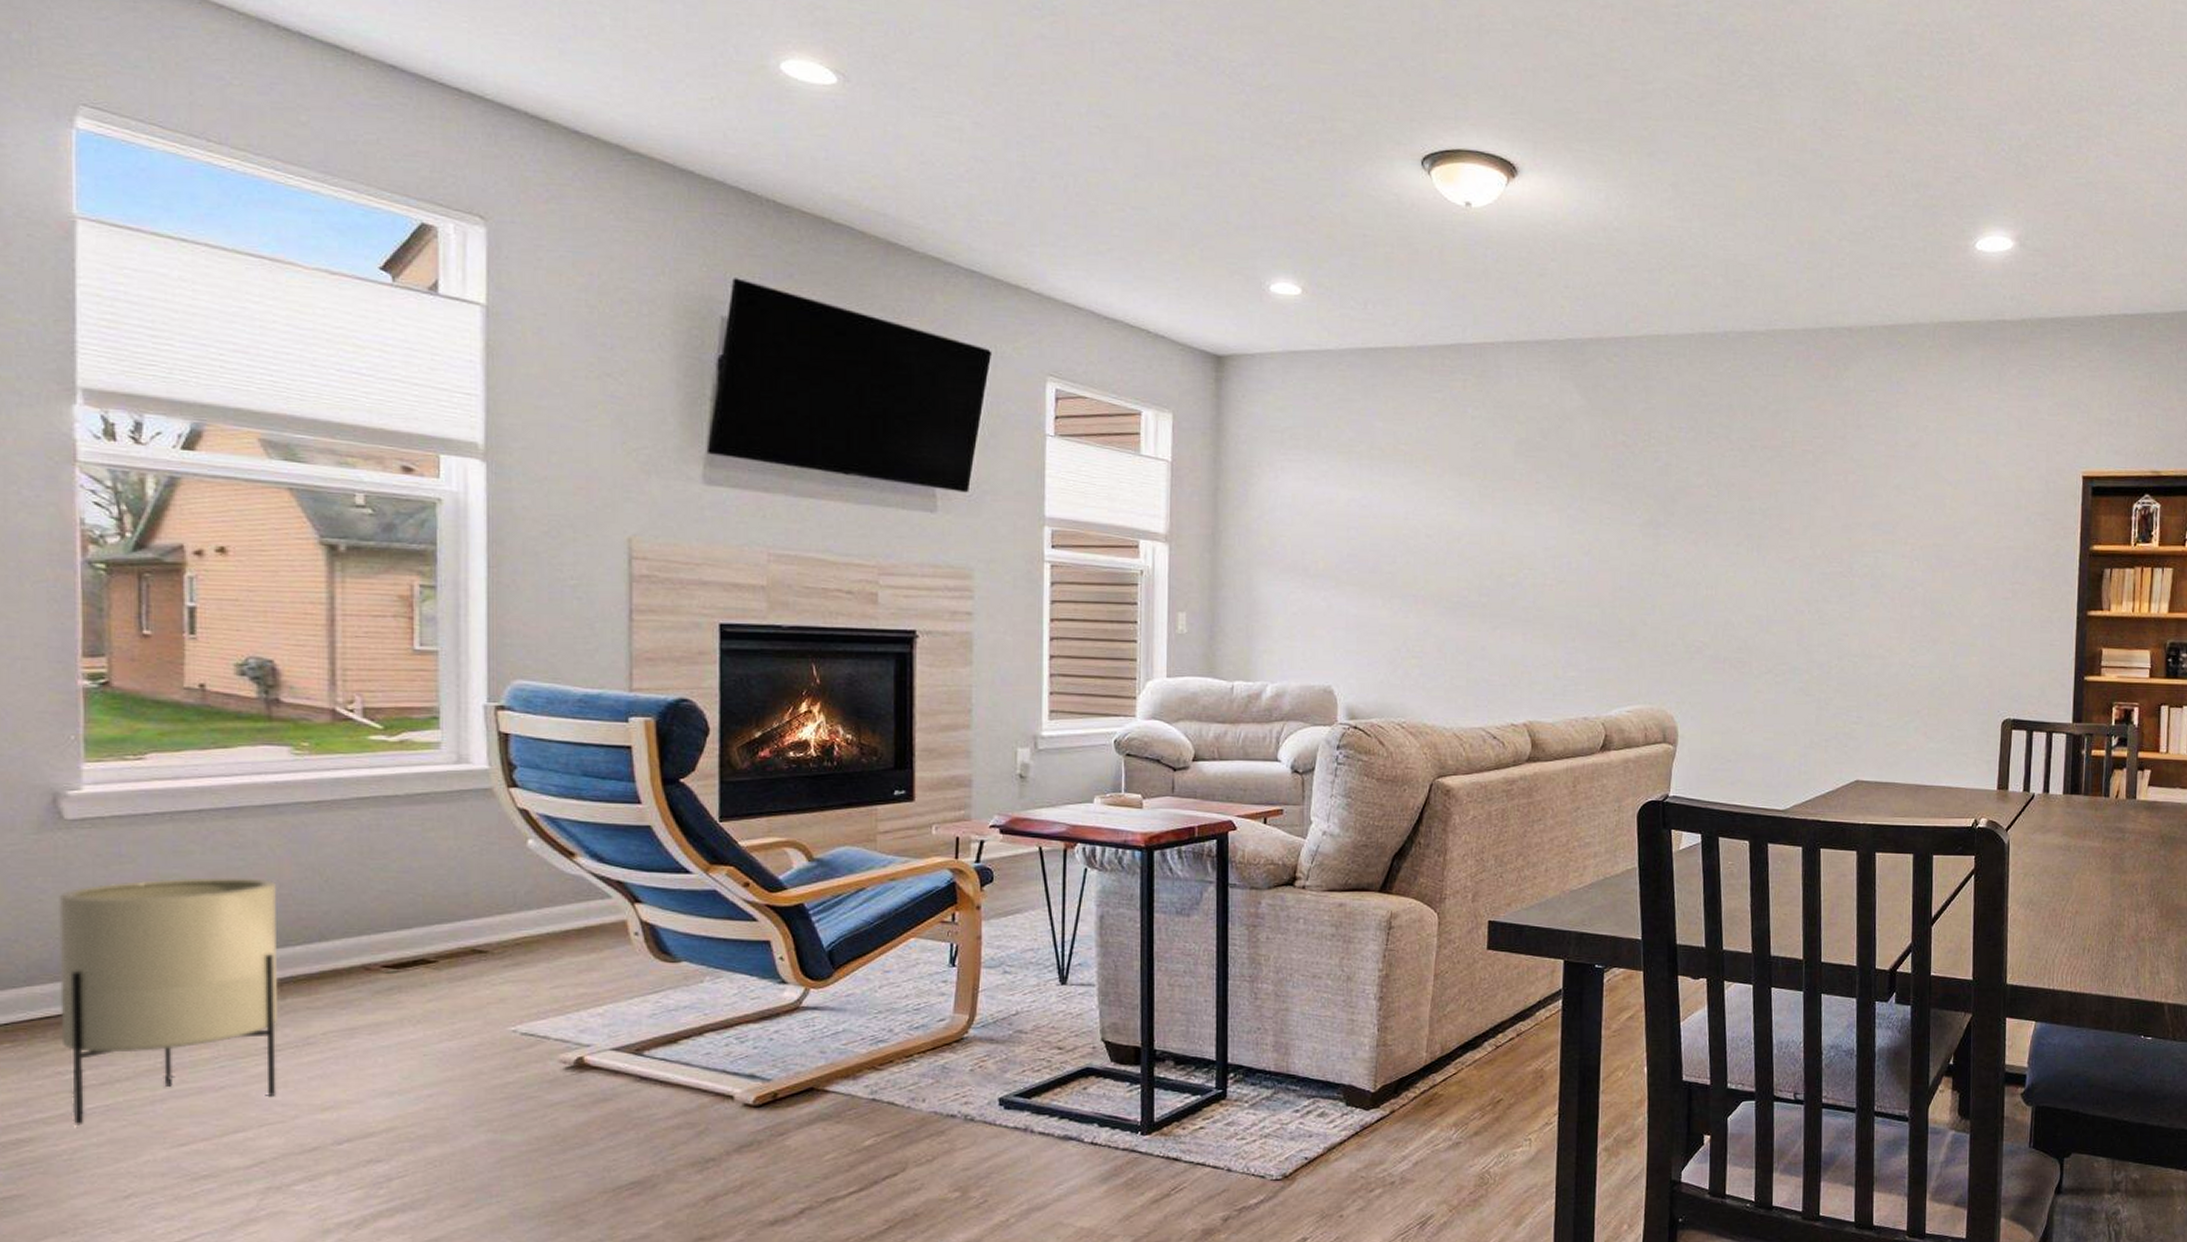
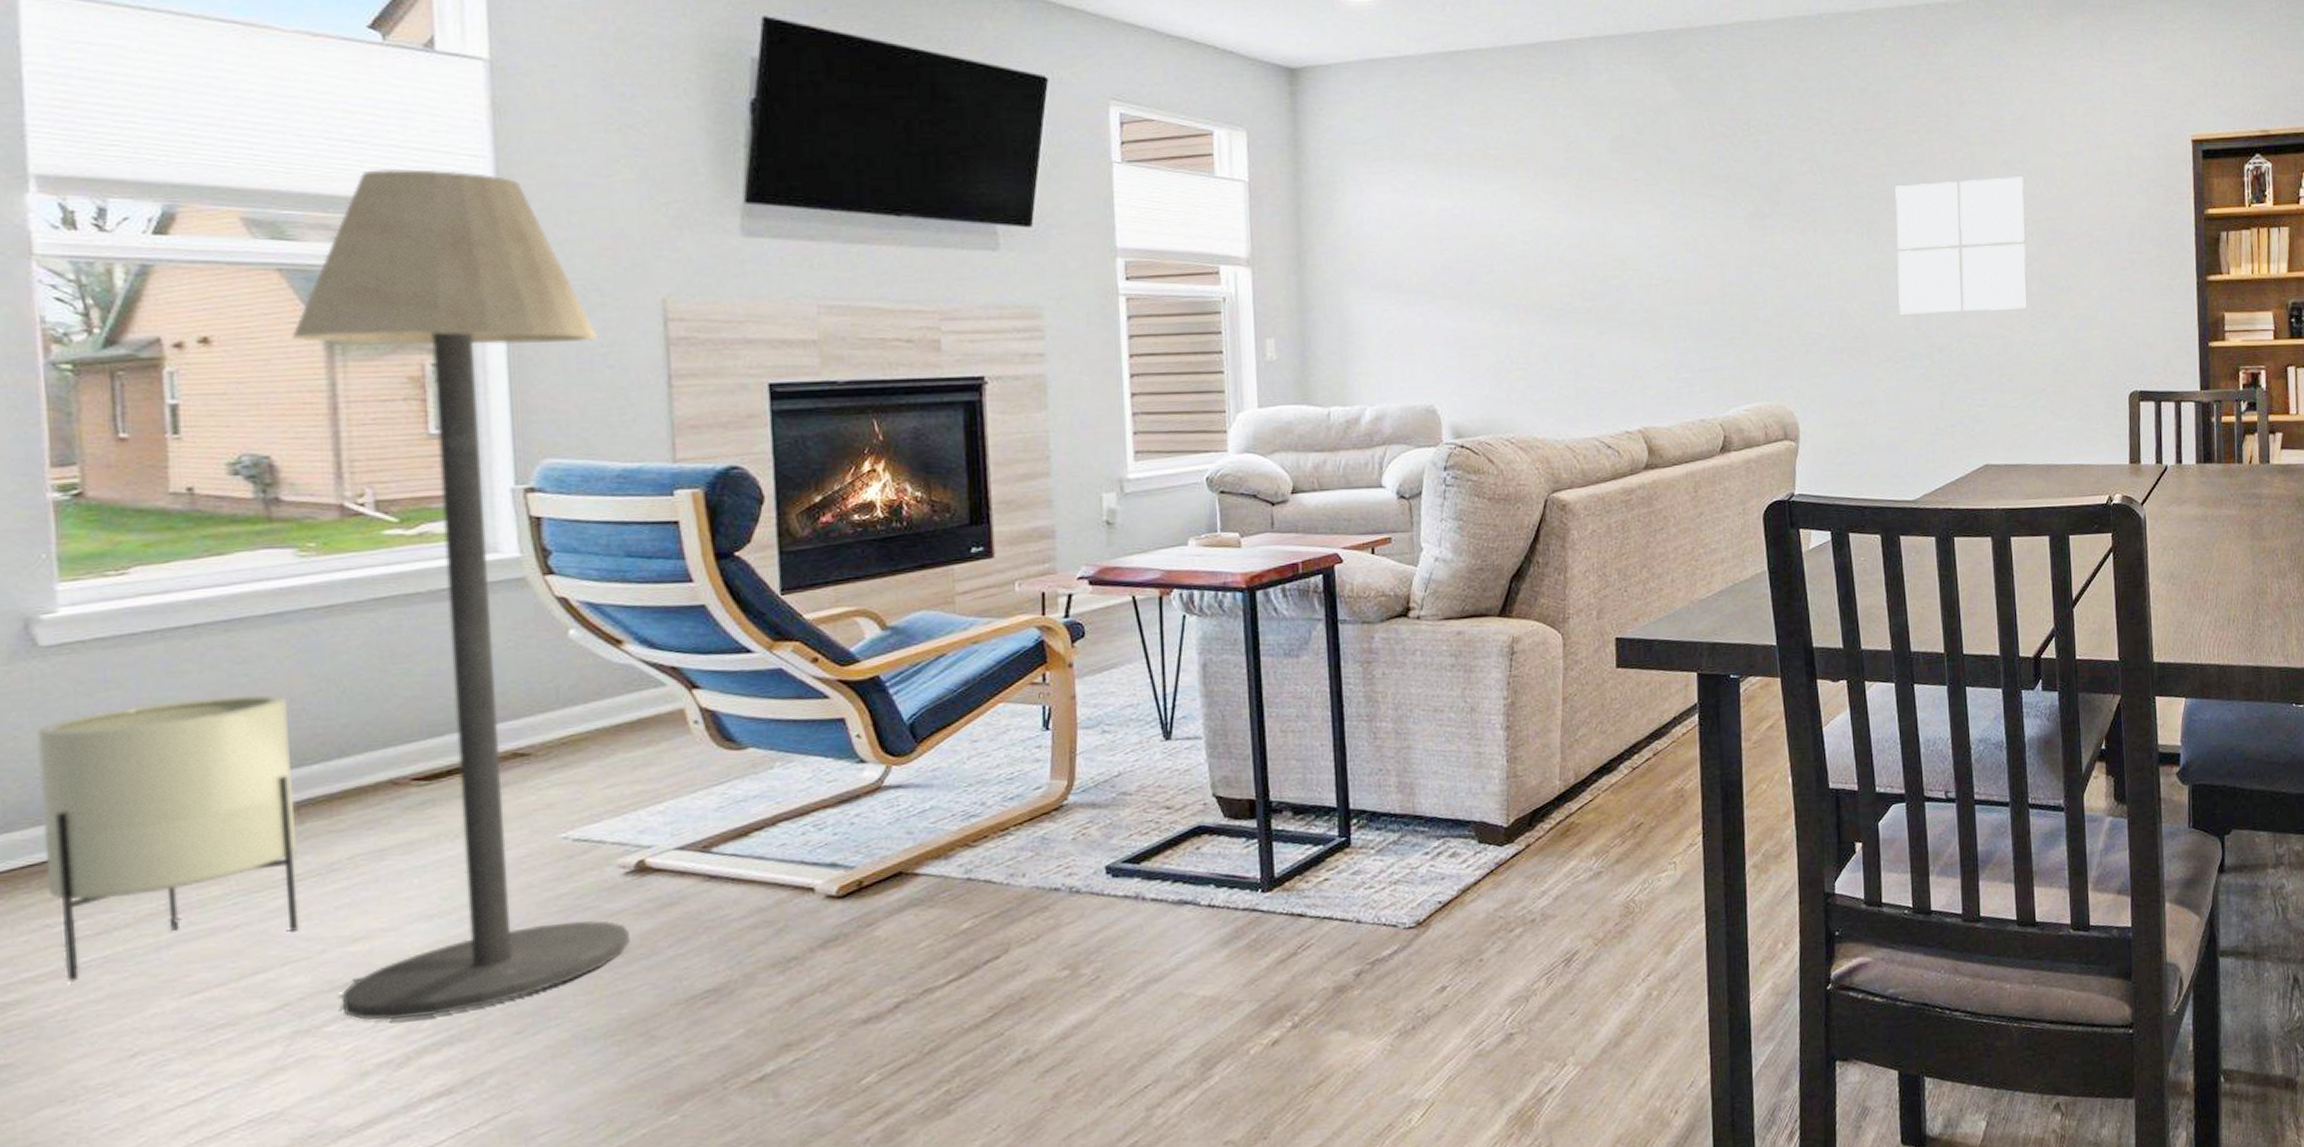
floor lamp: none [298,401,568,1185] -> present [292,168,630,1021]
wall art: none [1783,502,1914,632] -> present [1895,176,2028,315]

